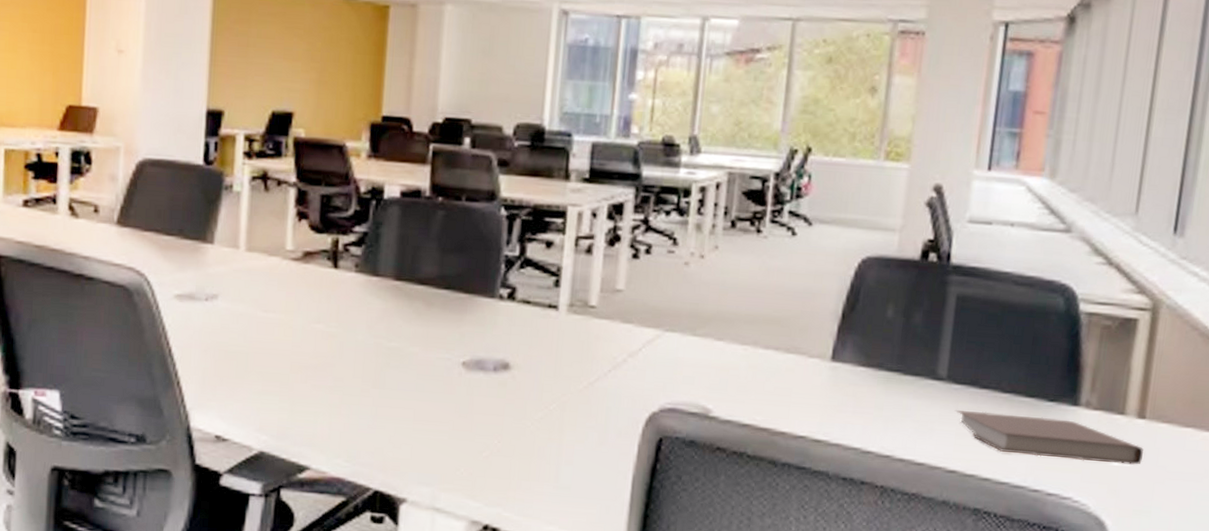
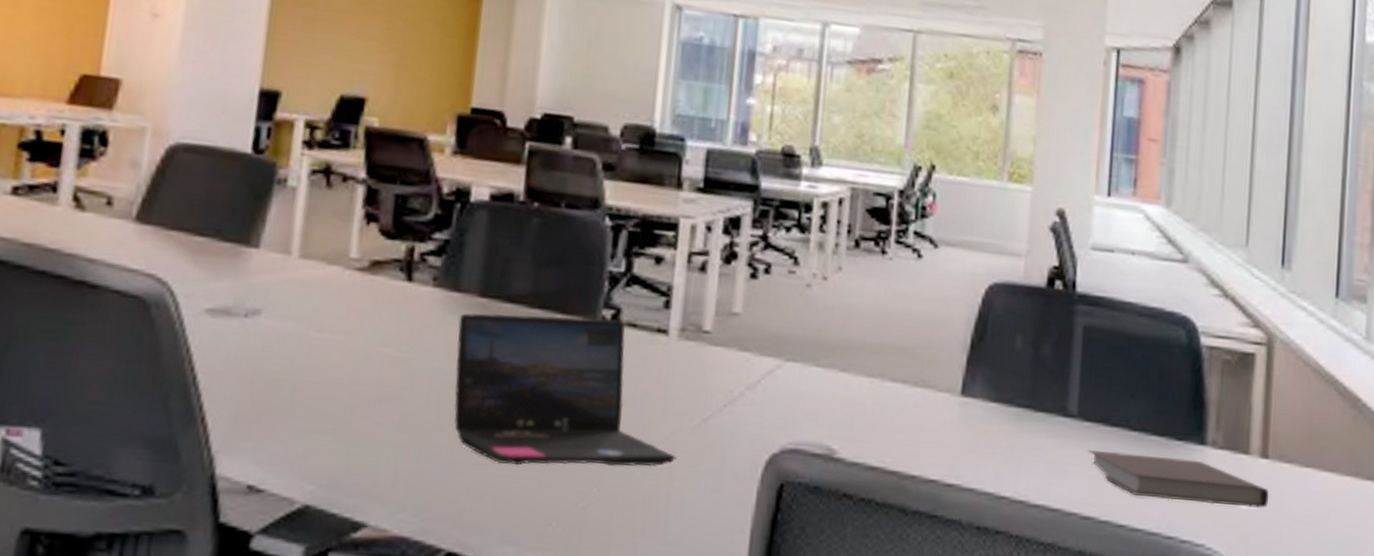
laptop: none [376,293,566,423] -> present [454,312,676,467]

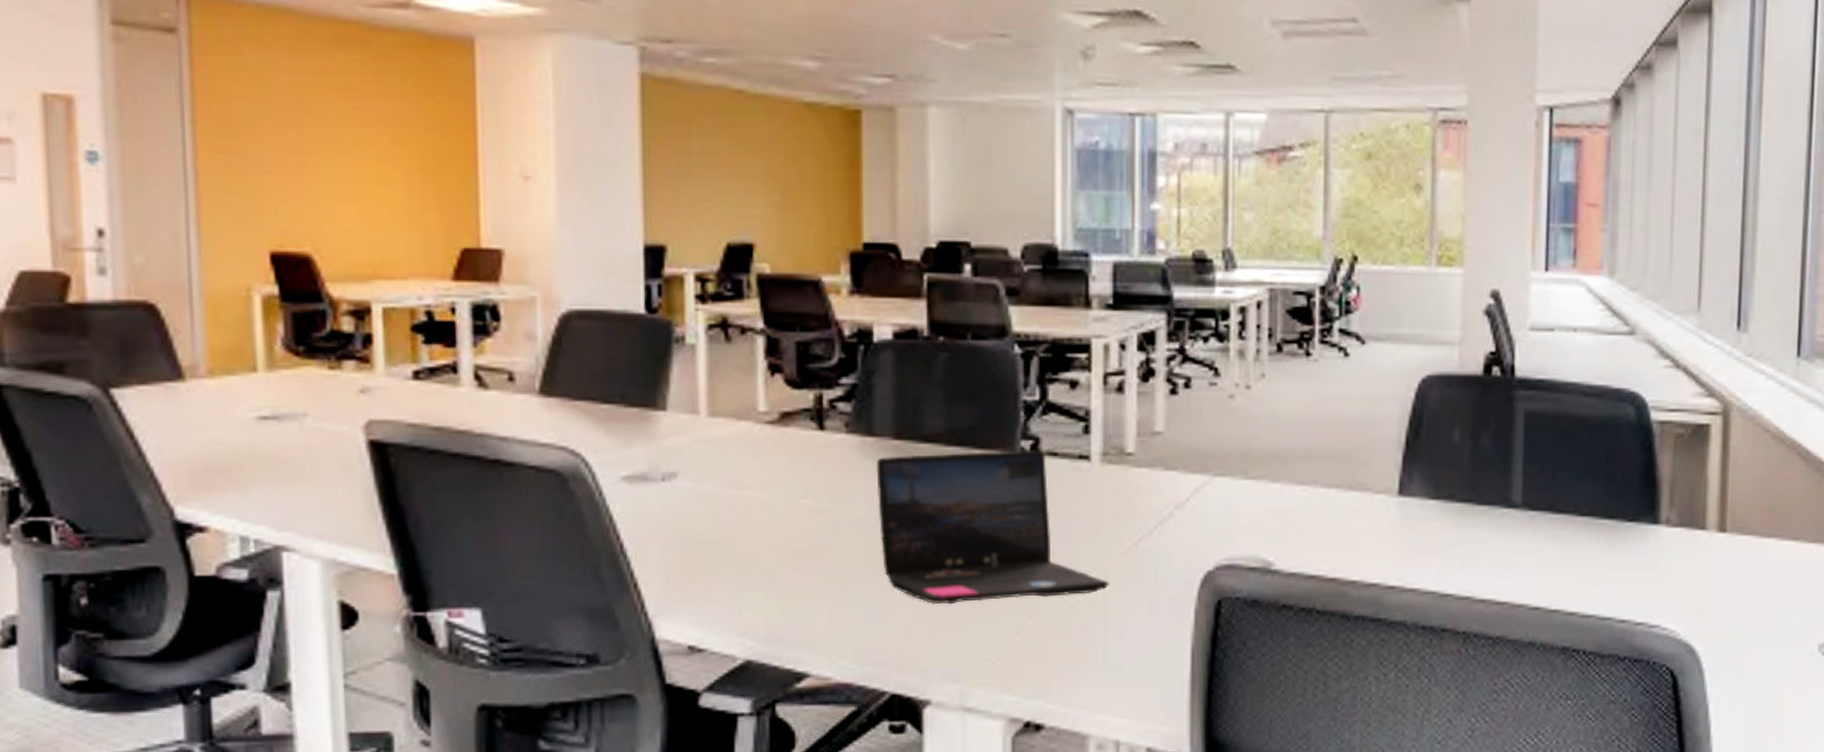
notebook: present [1086,449,1269,508] -> none [1533,538,1727,584]

